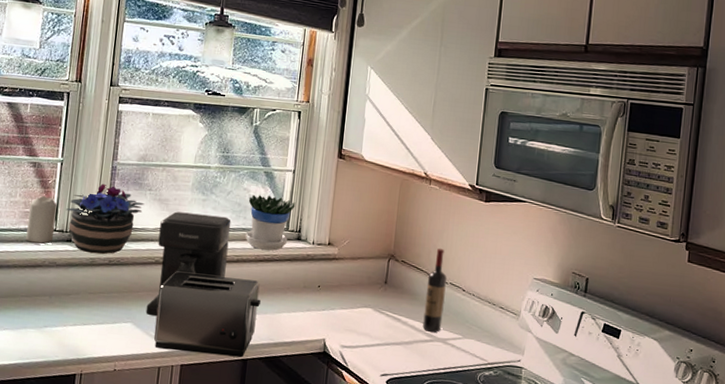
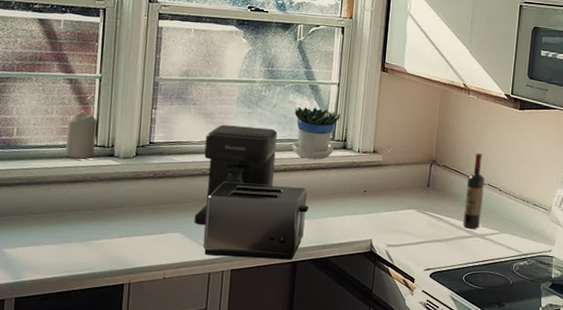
potted flower: present [66,183,145,255] -> none [107,99,189,168]

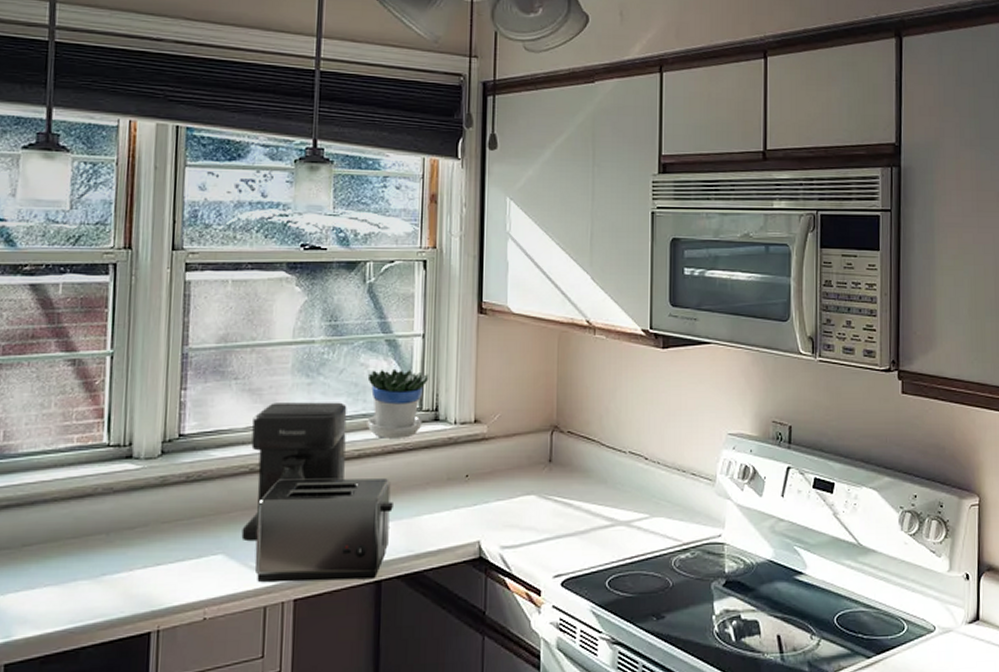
candle: present [65,112,97,160] -> none [68,403,109,467]
wine bottle: present [463,153,485,229] -> none [600,411,624,515]

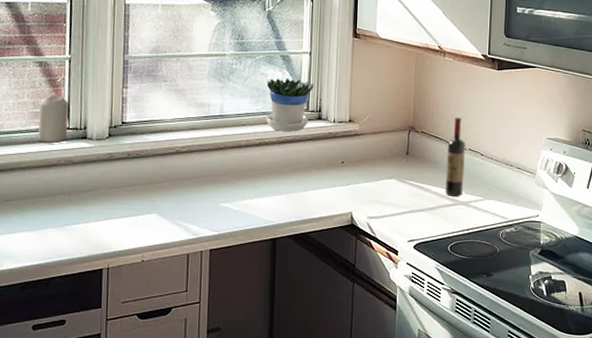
candle: none [68,403,109,467] -> present [38,95,69,144]
coffee maker: present [241,402,347,542] -> none [170,101,251,205]
toaster: present [254,478,393,583] -> none [180,159,286,237]
wine bottle: none [600,411,624,515] -> present [445,117,465,196]

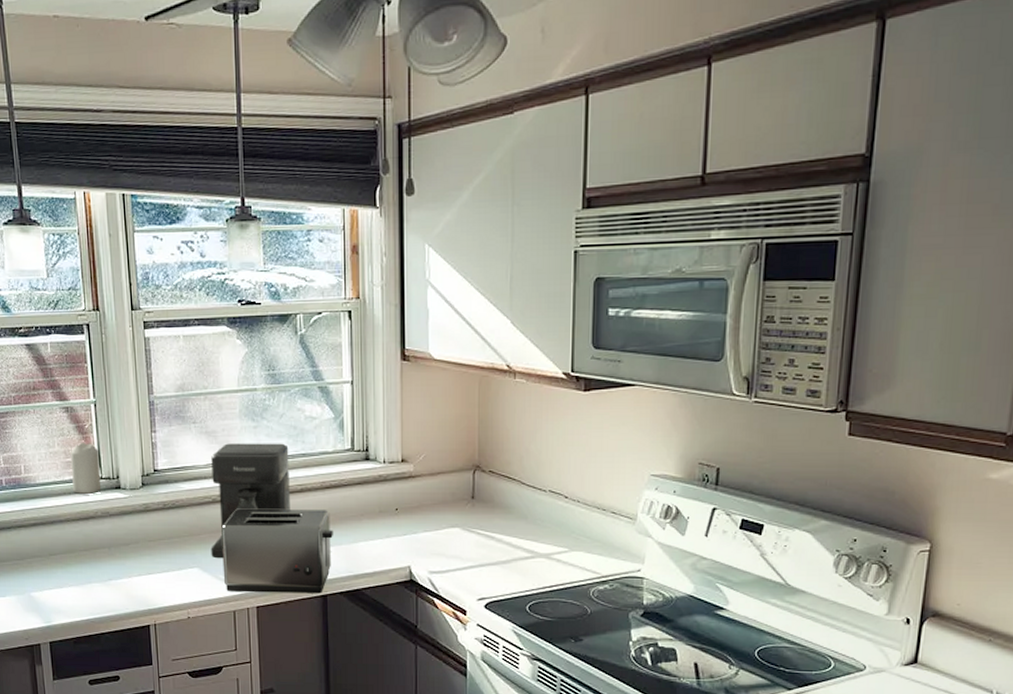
coffee maker: none [170,101,251,205] -> present [211,443,290,559]
toaster: none [180,159,286,237] -> present [221,508,333,594]
flowerpot: present [266,78,314,132] -> none [304,413,359,475]
wine bottle: present [445,117,465,196] -> none [521,452,544,547]

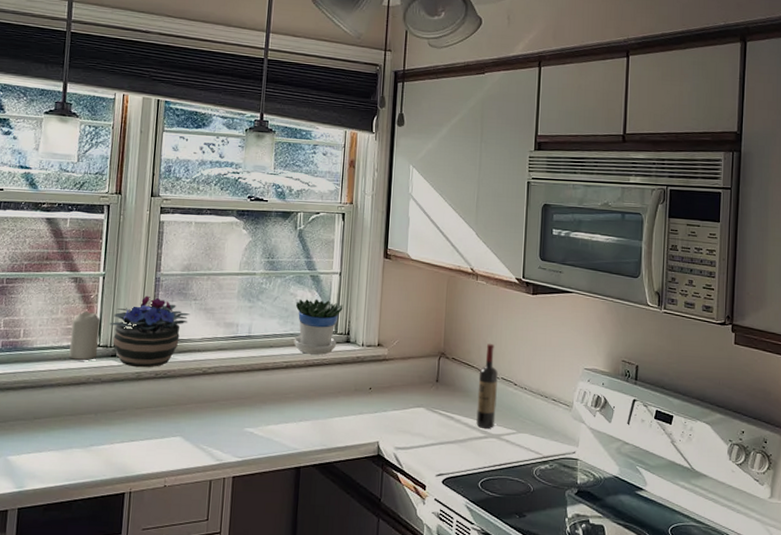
potted flower: none [109,421,191,499] -> present [109,295,190,368]
coffee maker: present [211,443,290,559] -> none [195,320,279,429]
toaster: present [221,508,333,594] -> none [204,381,312,466]
flowerpot: none [304,413,359,475] -> present [293,298,343,355]
wine bottle: none [521,452,544,547] -> present [476,344,498,428]

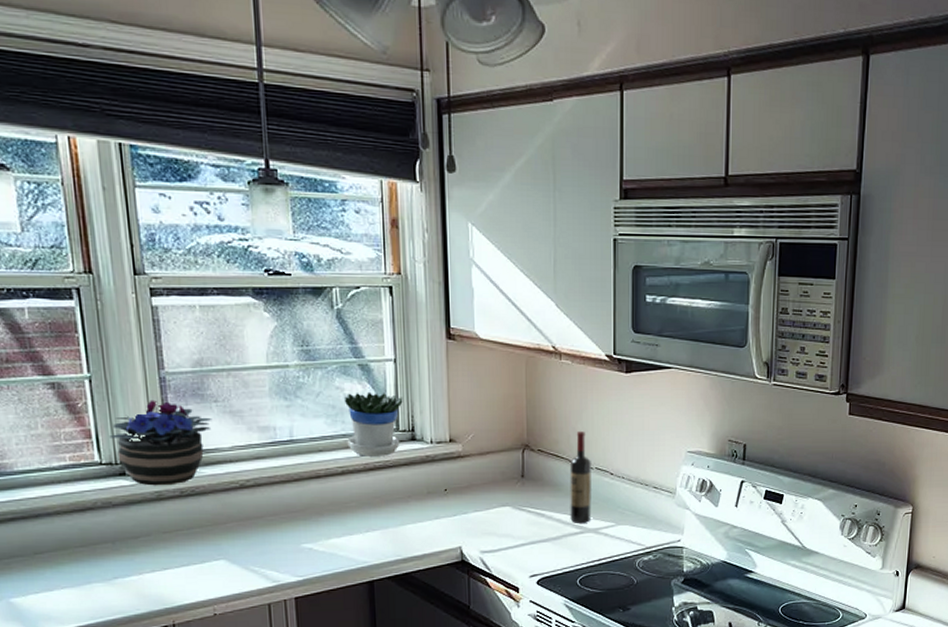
candle: present [69,312,100,361] -> none [59,424,101,483]

